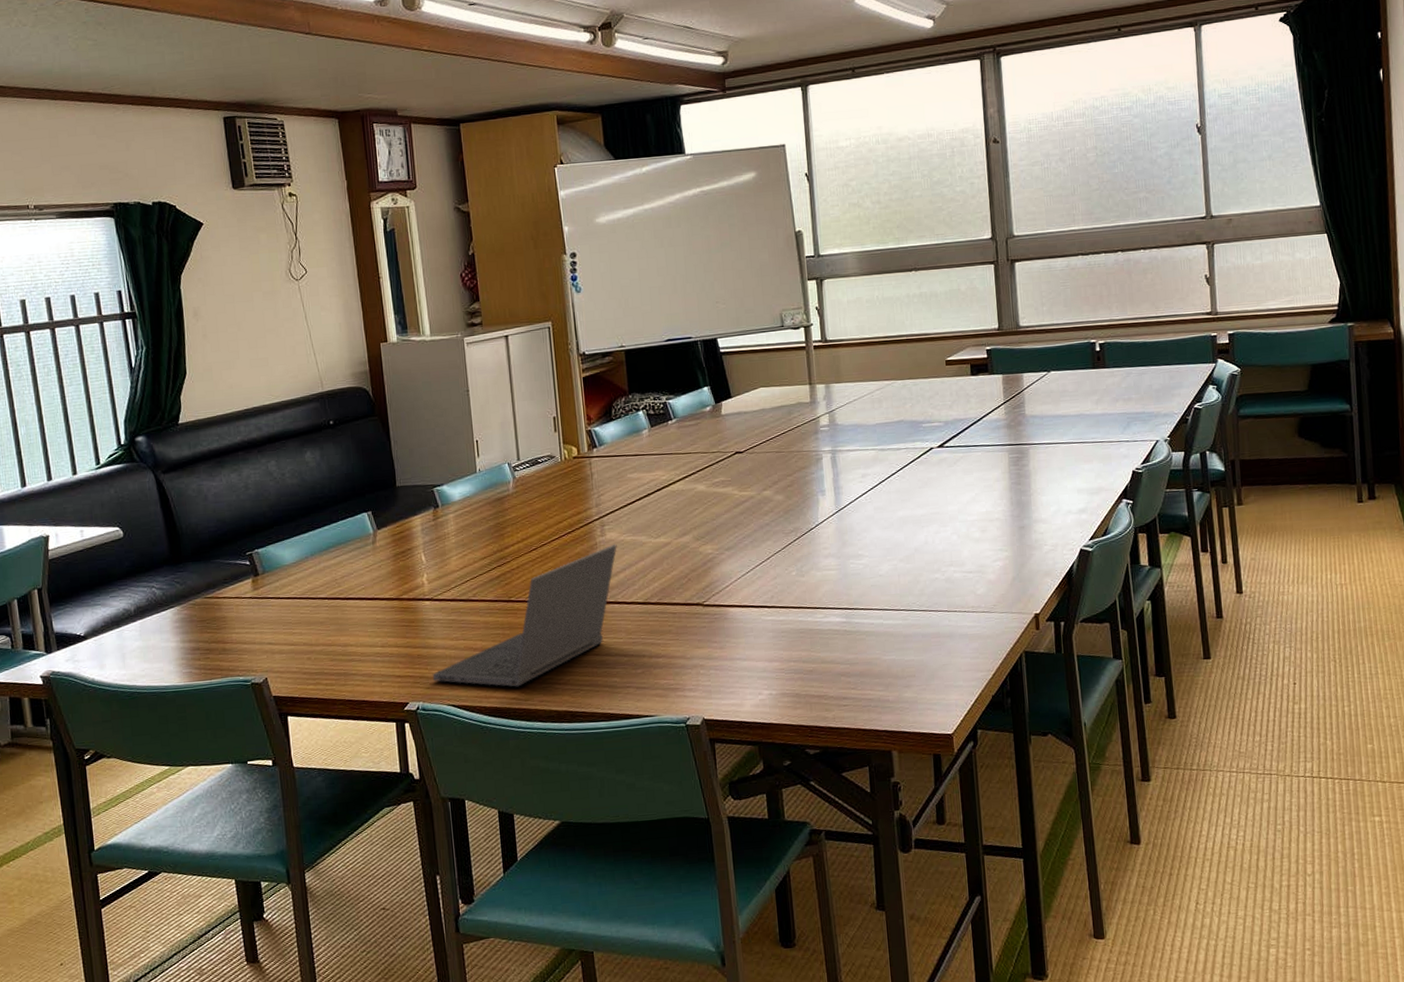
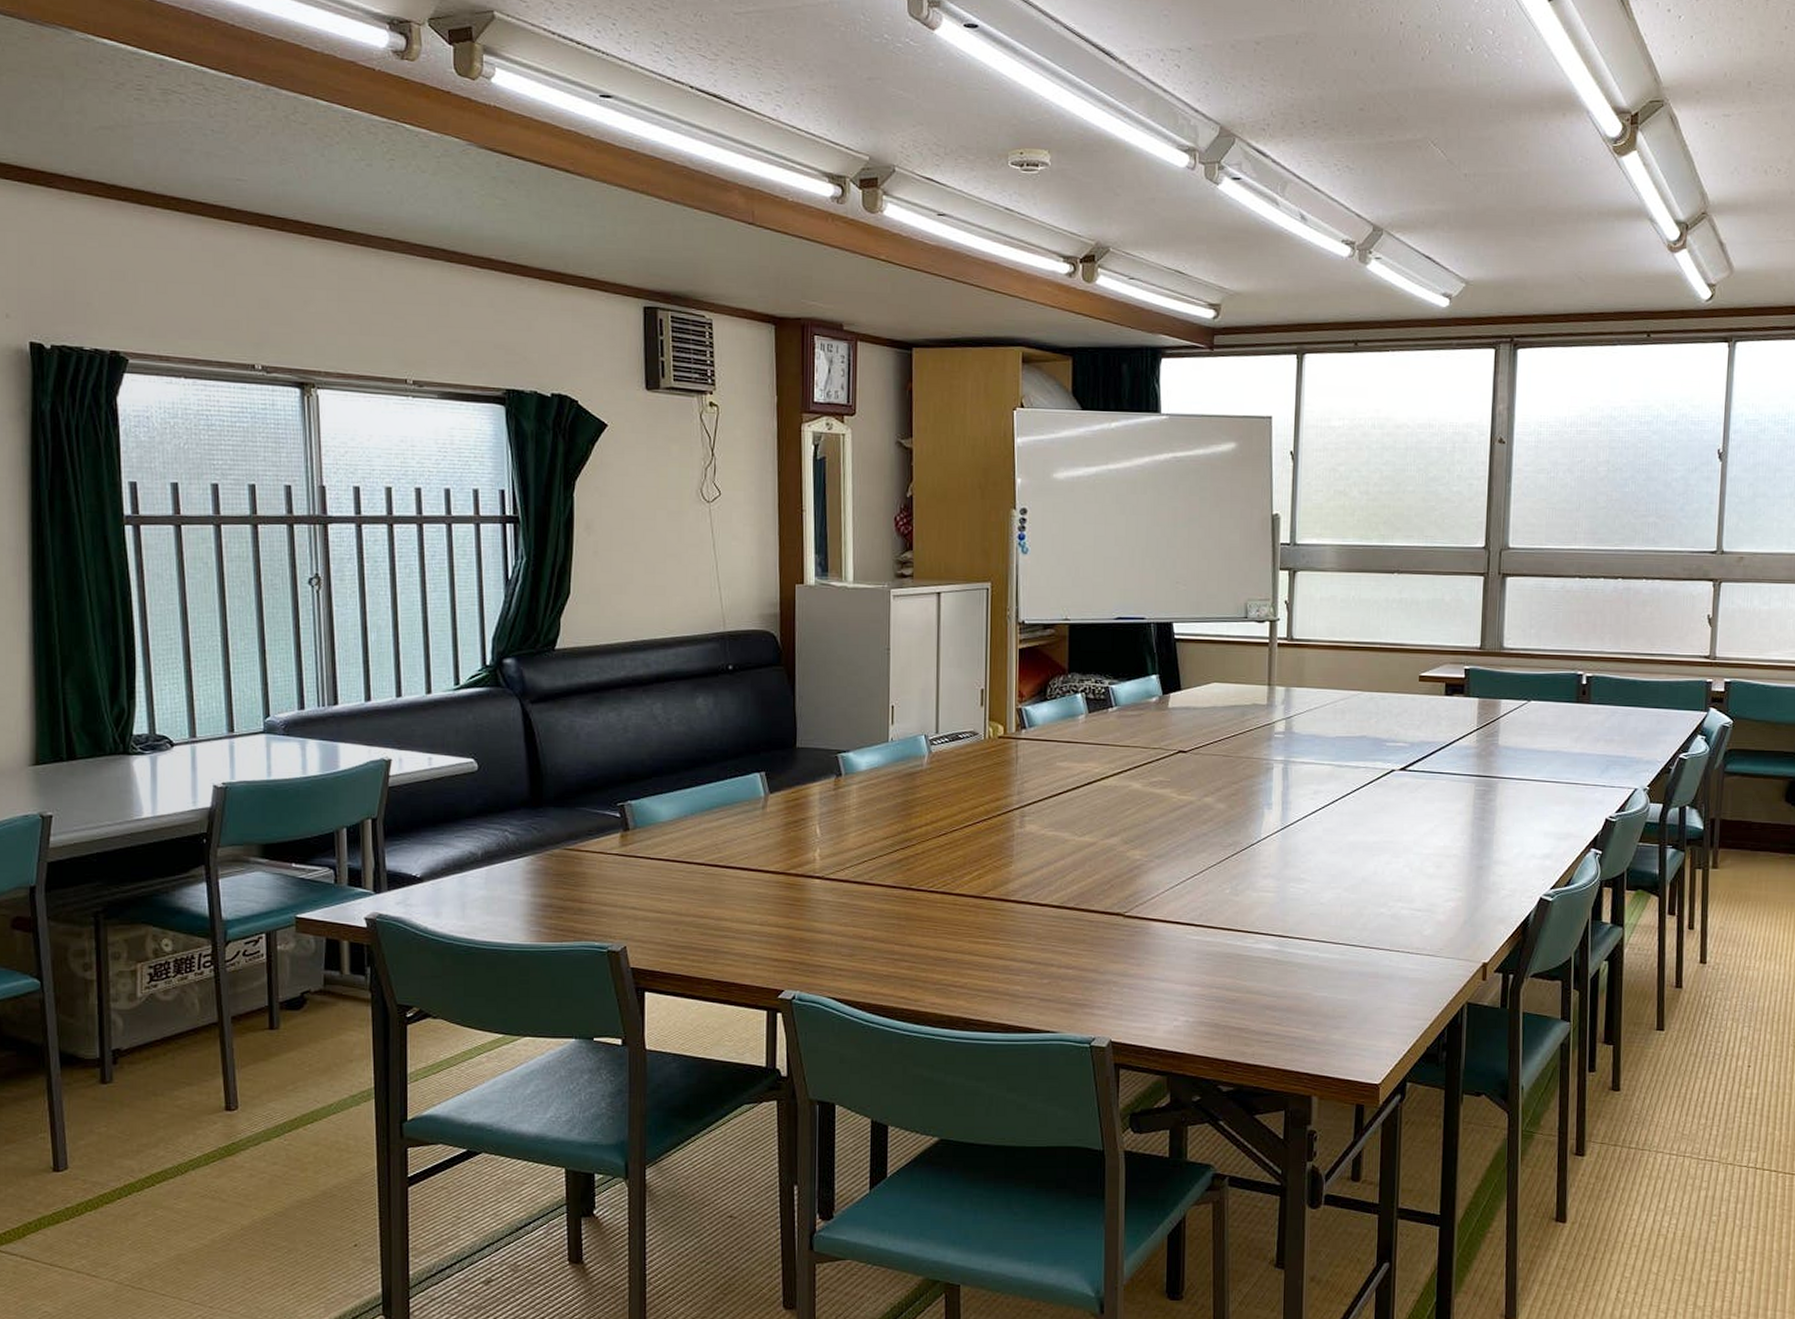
laptop computer: present [432,544,617,687] -> none [813,837,1036,985]

